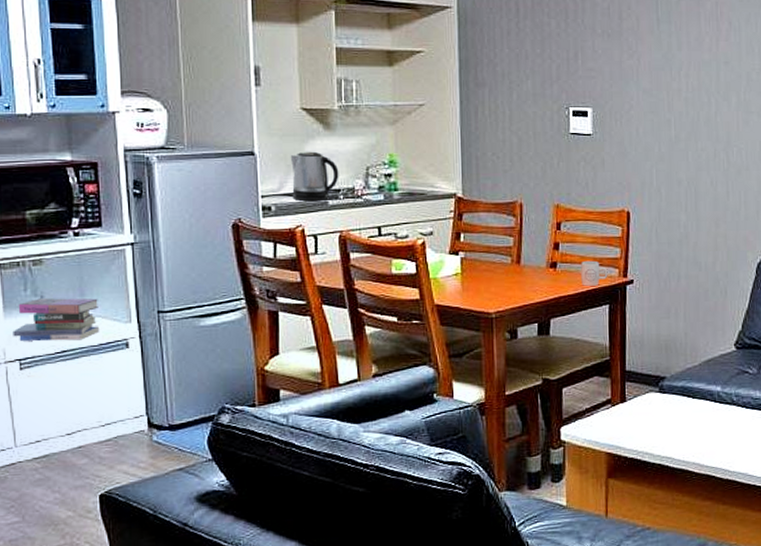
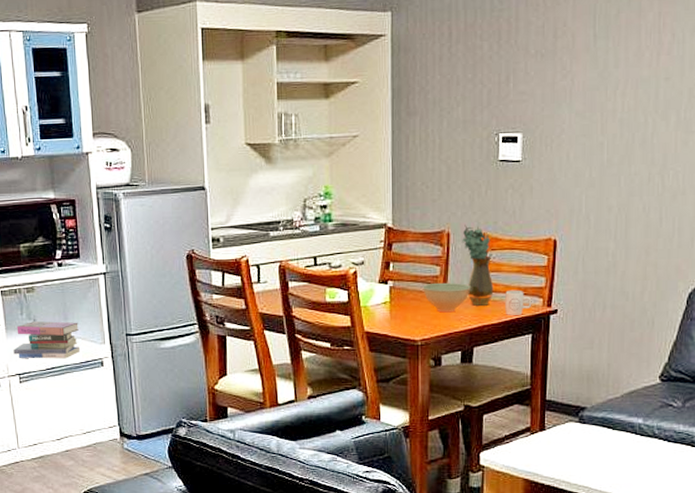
kettle: present [291,151,339,202] -> none [237,185,279,233]
bowl: none [496,253,546,284] -> present [423,282,471,313]
vase: none [535,195,569,277] -> present [462,224,494,306]

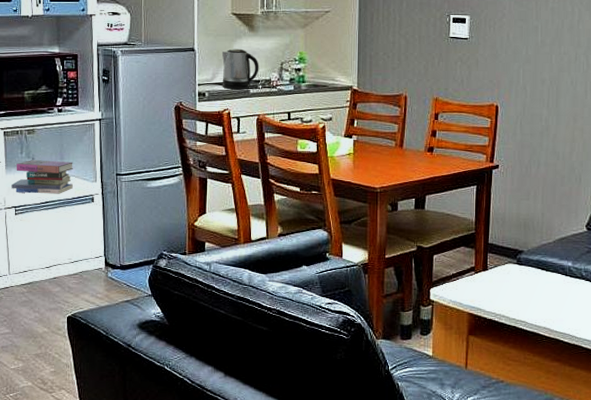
kettle: none [237,185,279,233] -> present [222,48,259,90]
bowl: present [423,282,471,313] -> none [383,138,424,165]
vase: present [462,224,494,306] -> none [417,89,444,160]
mug: present [505,290,532,317] -> none [454,147,477,170]

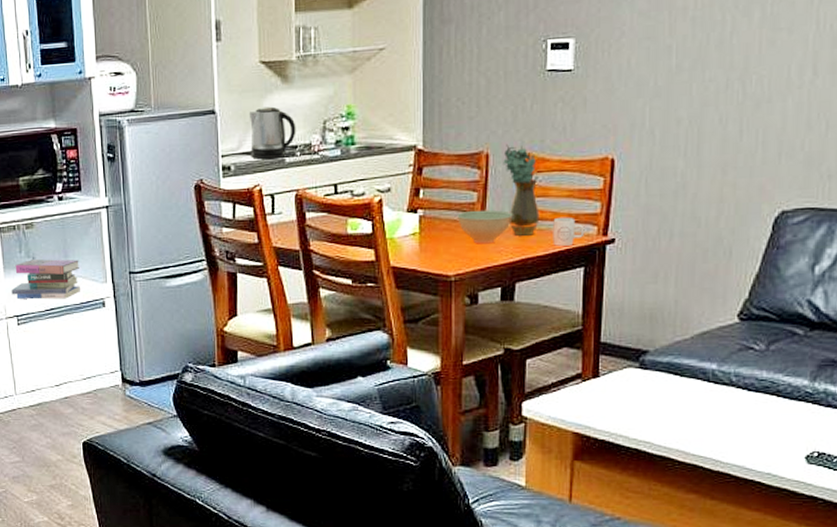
bowl: none [383,138,424,165] -> present [457,210,513,244]
vase: none [417,89,444,160] -> present [503,143,540,236]
mug: none [454,147,477,170] -> present [553,217,585,247]

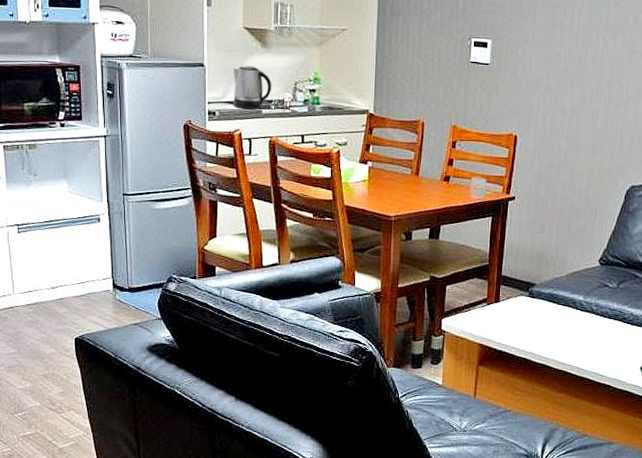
books: present [11,259,80,300] -> none [13,176,78,213]
bowl: present [457,210,513,244] -> none [398,166,441,193]
vase: present [503,143,540,236] -> none [435,116,461,189]

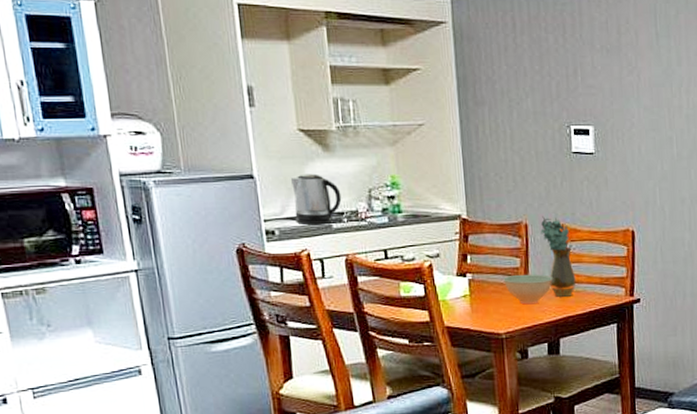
bowl: none [398,166,441,193] -> present [503,274,553,305]
vase: none [435,116,461,189] -> present [540,215,576,297]
mug: present [470,177,494,201] -> none [588,280,615,307]

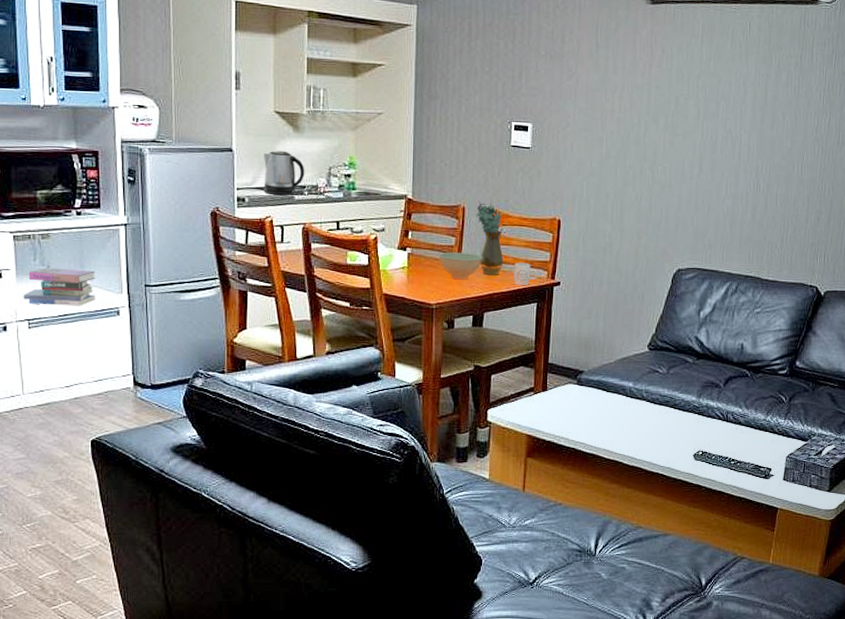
books: none [22,326,110,370] -> present [23,268,95,306]
mug: none [588,280,615,307] -> present [513,262,538,286]

